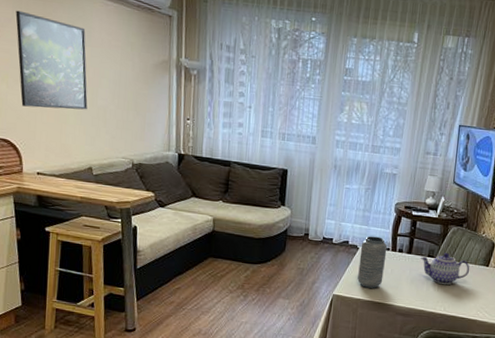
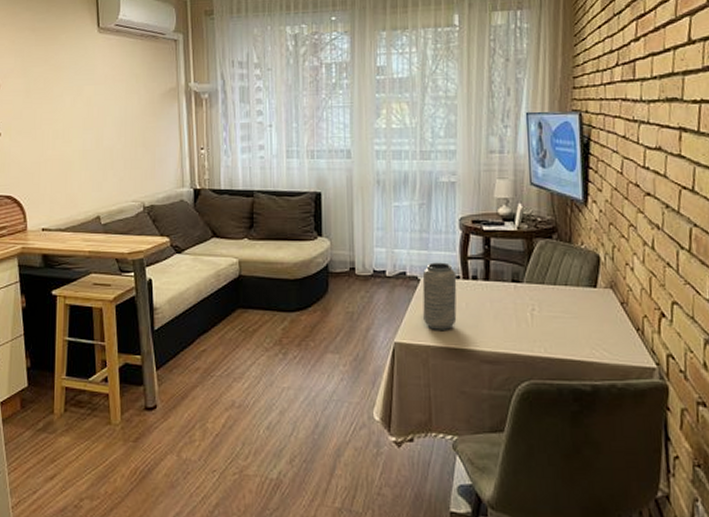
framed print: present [15,10,88,110] -> none [18,59,93,158]
teapot: present [421,252,470,286] -> none [503,274,572,318]

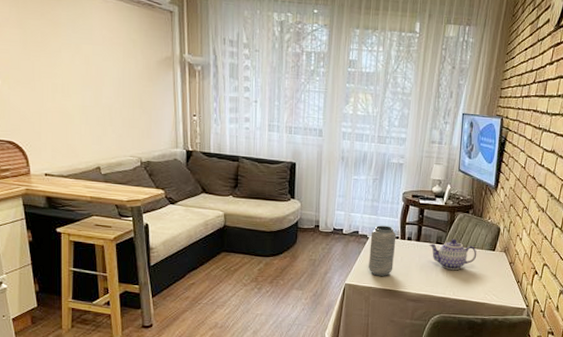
teapot: none [503,274,572,318] -> present [429,238,477,271]

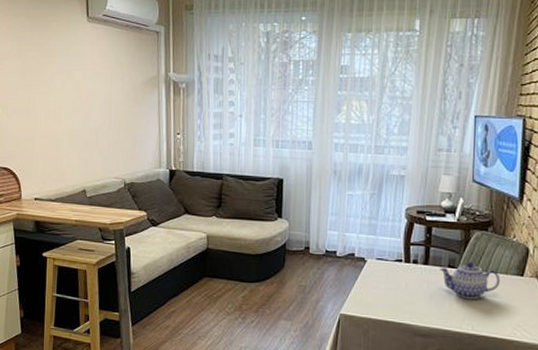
vase: present [368,225,397,276] -> none [367,246,399,306]

